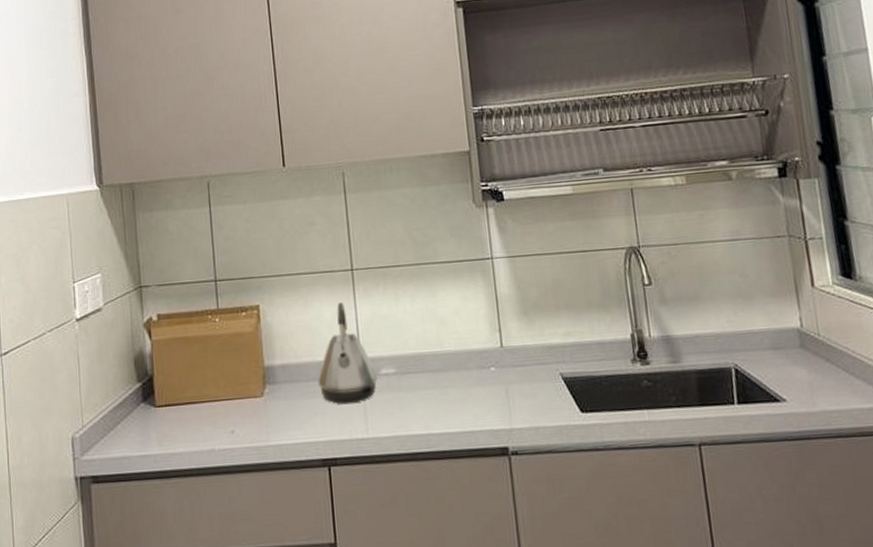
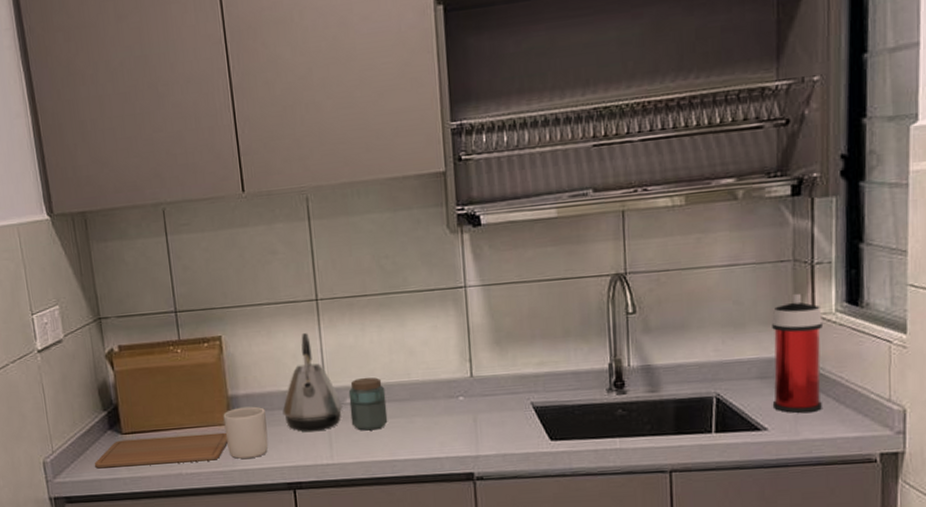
chopping board: none [124,405,263,445] -> present [94,432,228,469]
mug: none [258,377,304,433] -> present [223,406,269,459]
peanut butter: none [383,347,422,403] -> present [348,377,388,431]
spray can: none [776,266,834,384] -> present [772,293,822,413]

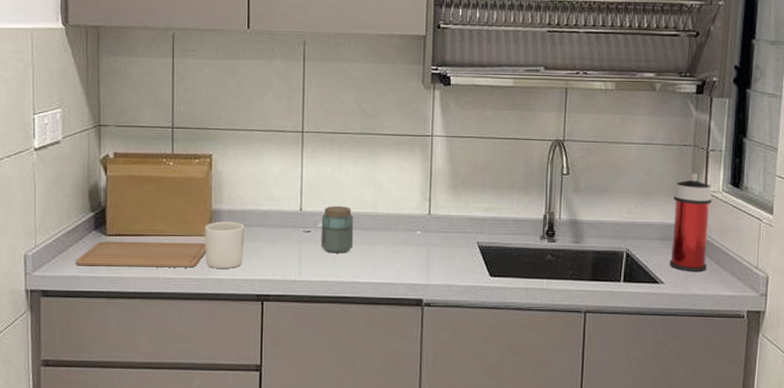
kettle: present [282,333,343,432] -> none [260,160,315,249]

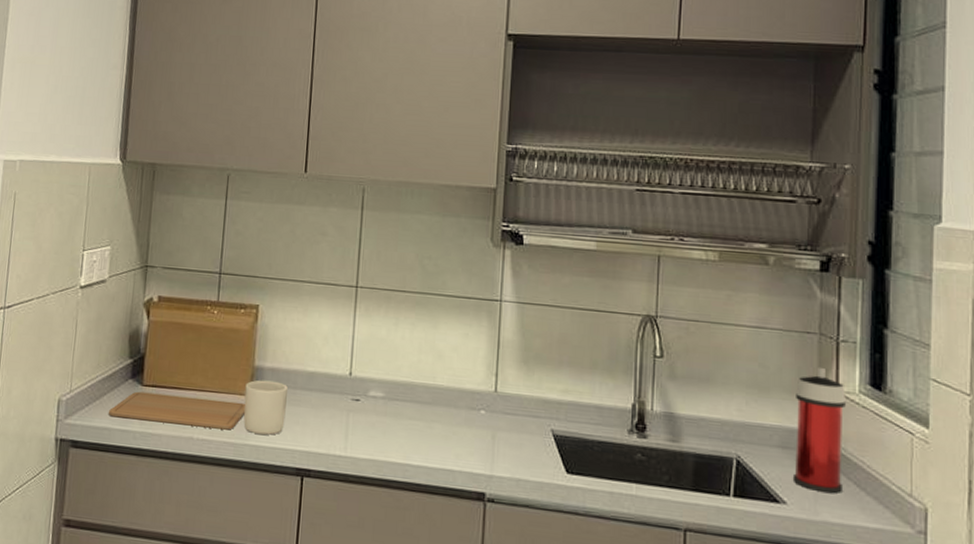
peanut butter: present [321,205,354,253] -> none [370,372,409,429]

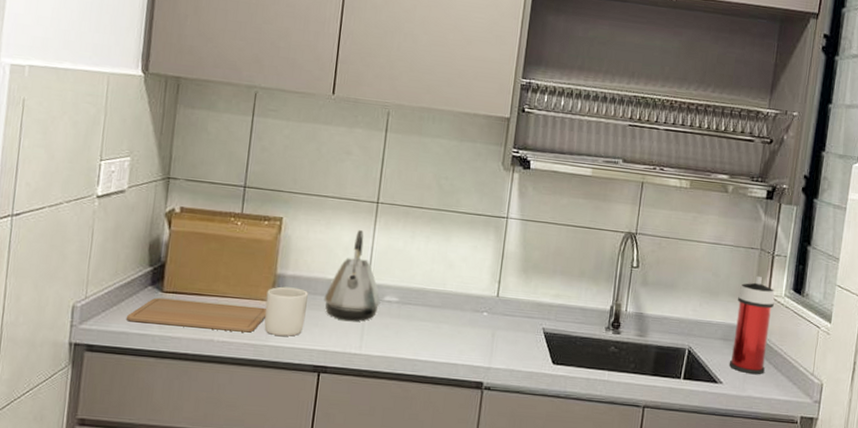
kettle: none [304,317,365,419] -> present [324,230,381,321]

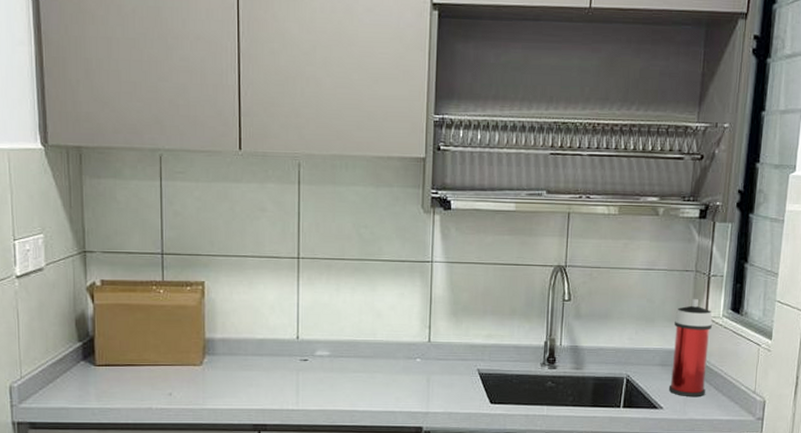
chopping board: present [125,297,267,333] -> none [63,371,201,398]
mug: present [264,286,308,336] -> none [198,350,239,398]
kettle: present [324,230,381,321] -> none [256,287,312,378]

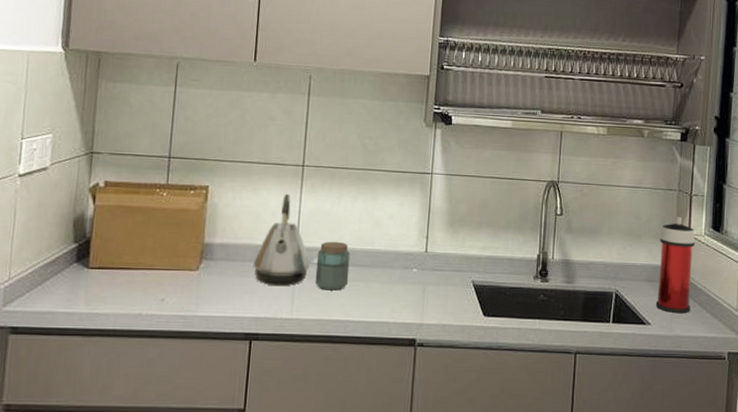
kettle: none [256,287,312,378] -> present [253,194,310,286]
peanut butter: none [318,333,352,382] -> present [315,241,351,291]

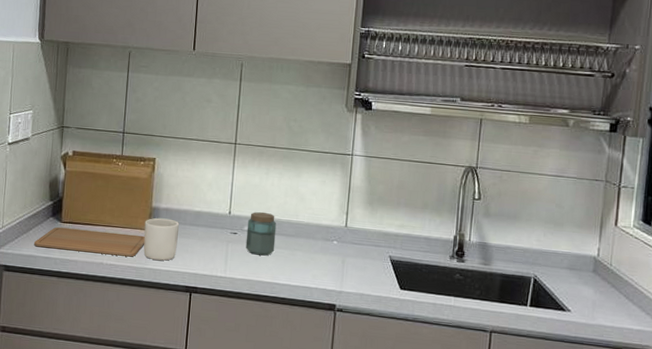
chopping board: none [51,274,196,304] -> present [33,227,145,257]
mug: none [193,255,237,305] -> present [143,217,179,261]
kettle: present [253,194,310,286] -> none [192,168,241,248]
spray can: present [655,216,695,313] -> none [576,207,623,304]

